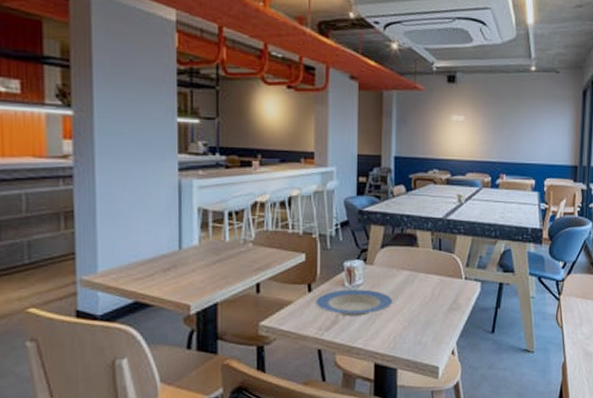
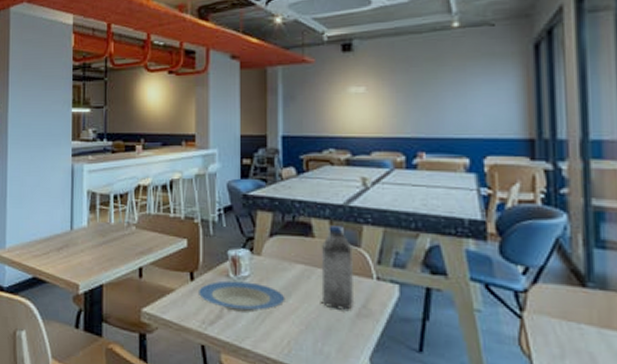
water bottle: none [422,236,448,306] -> present [321,226,355,310]

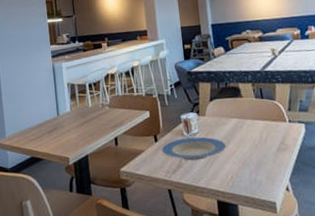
water bottle: present [321,226,355,310] -> none [247,86,276,148]

